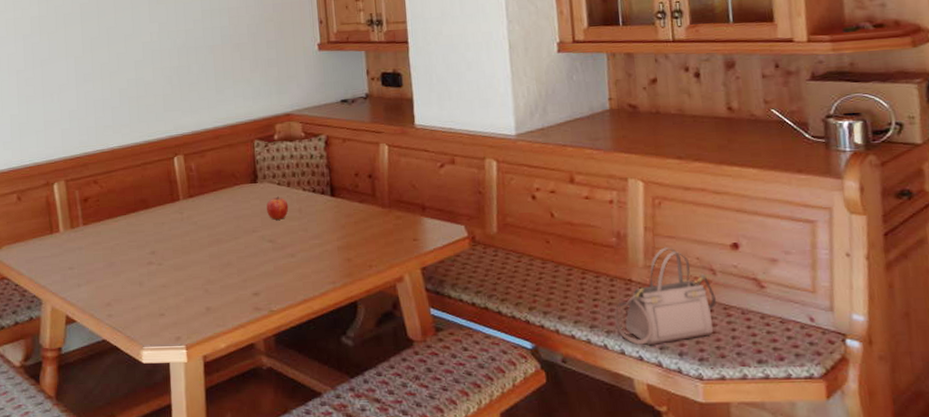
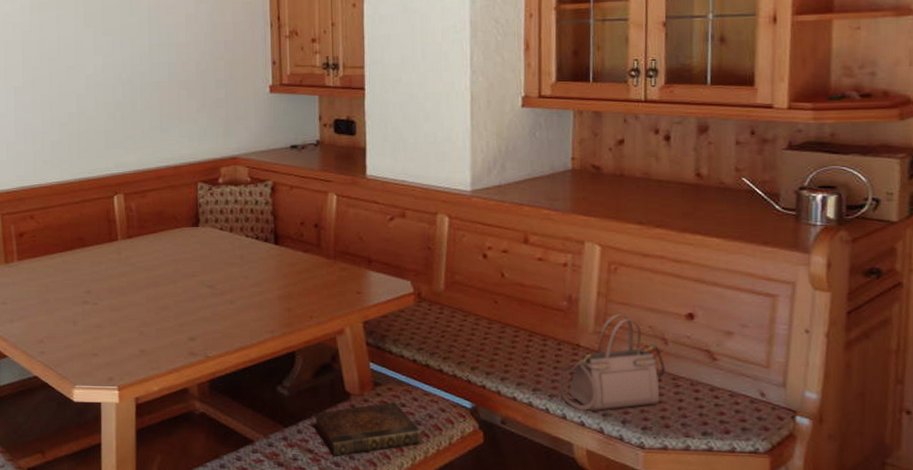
fruit: present [266,196,289,220] -> none [207,241,230,265]
book: none [378,347,487,404] -> present [313,402,422,456]

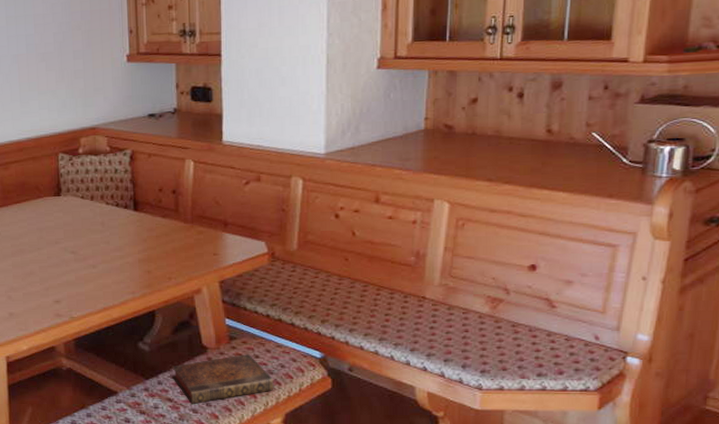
handbag: present [559,314,666,412] -> none [404,267,507,358]

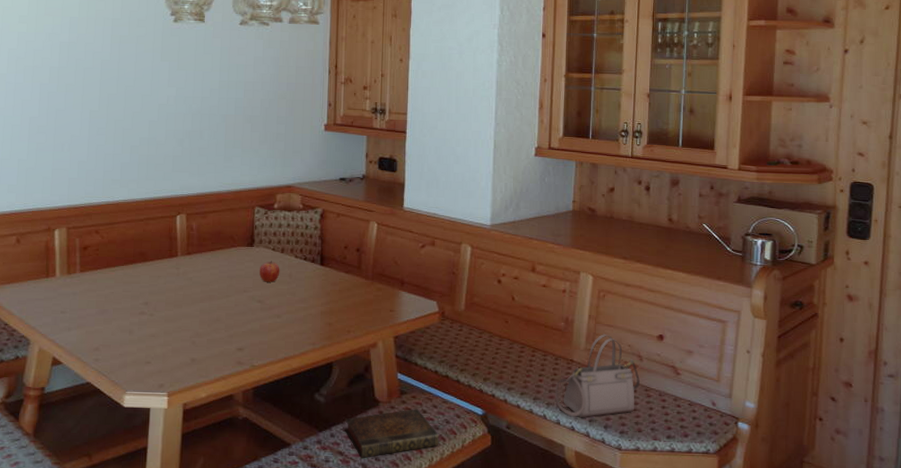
fruit: none [70,209,92,232] -> present [259,261,280,282]
handbag: none [404,267,507,358] -> present [555,334,641,418]

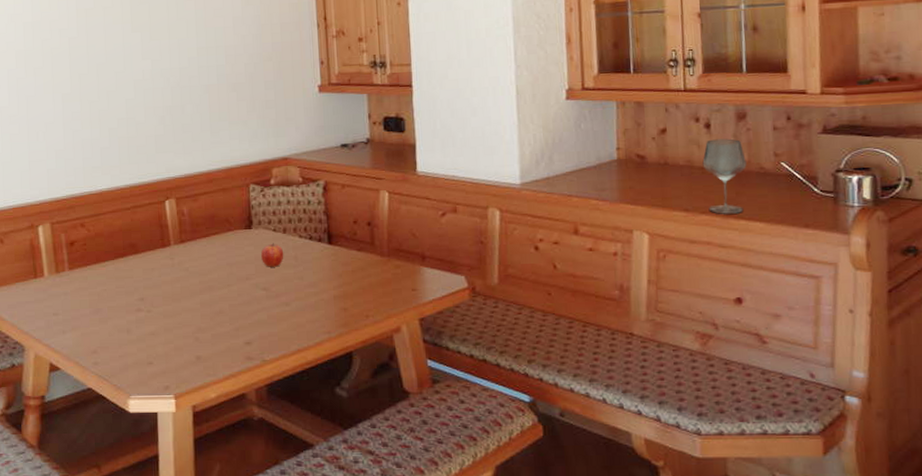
book: present [345,409,439,458] -> none [372,399,482,457]
handbag: present [555,334,641,418] -> none [614,301,719,400]
wine glass: none [641,200,676,264] -> present [702,138,747,214]

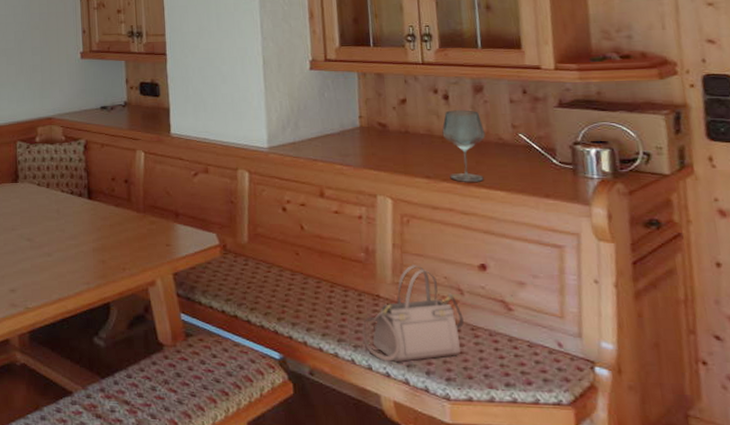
fruit: present [261,243,284,267] -> none [26,196,47,219]
handbag: none [614,301,719,400] -> present [362,265,465,363]

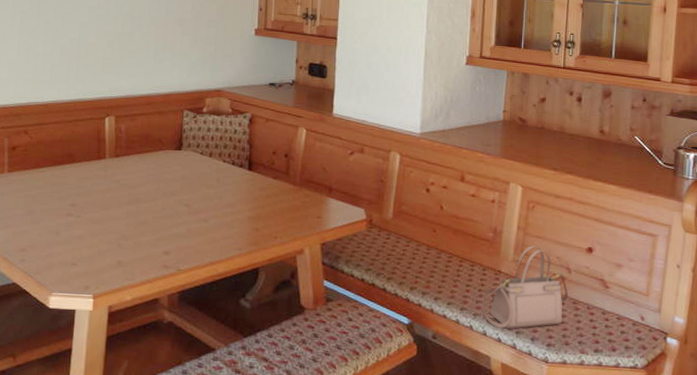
wine glass: present [442,110,486,182] -> none [572,111,608,176]

